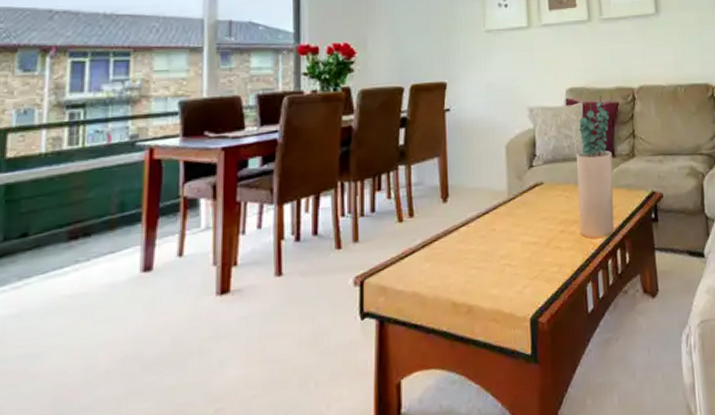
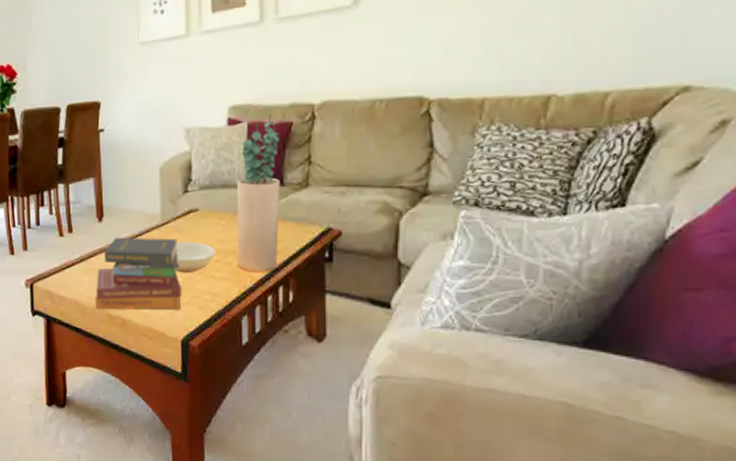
books: none [438,213,530,298] -> present [95,237,182,310]
bowl: none [523,215,561,247] -> present [176,241,216,273]

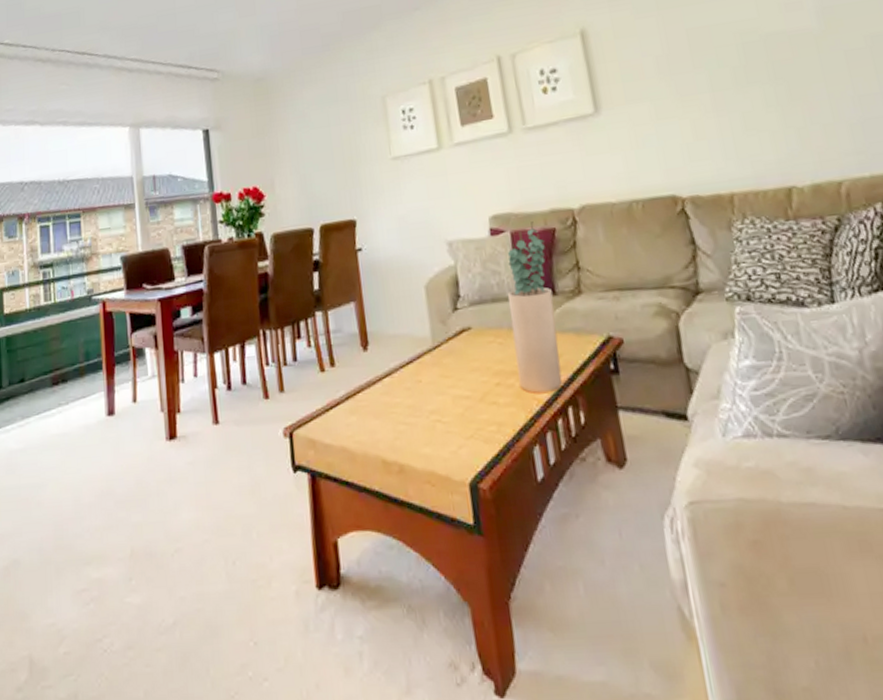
books: present [95,237,182,310] -> none [366,363,464,455]
bowl: present [176,241,216,273] -> none [451,365,496,402]

